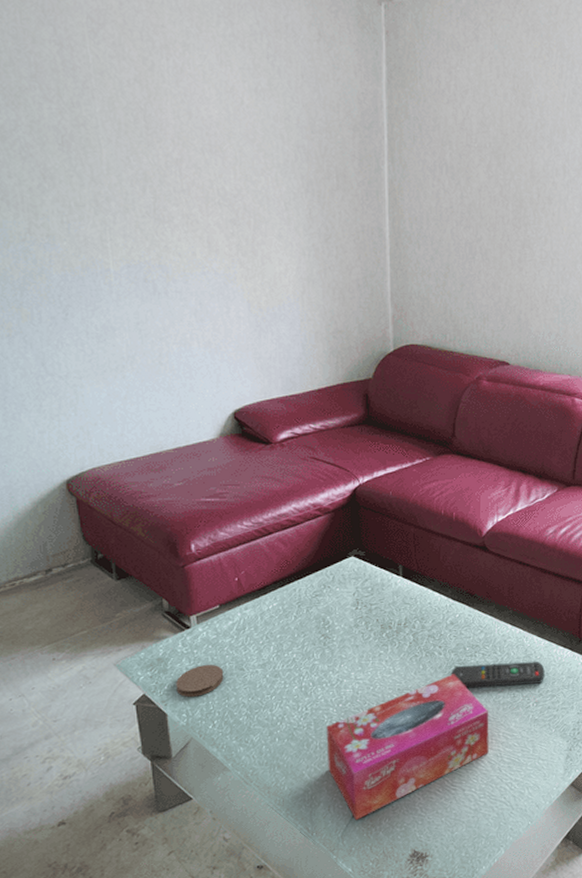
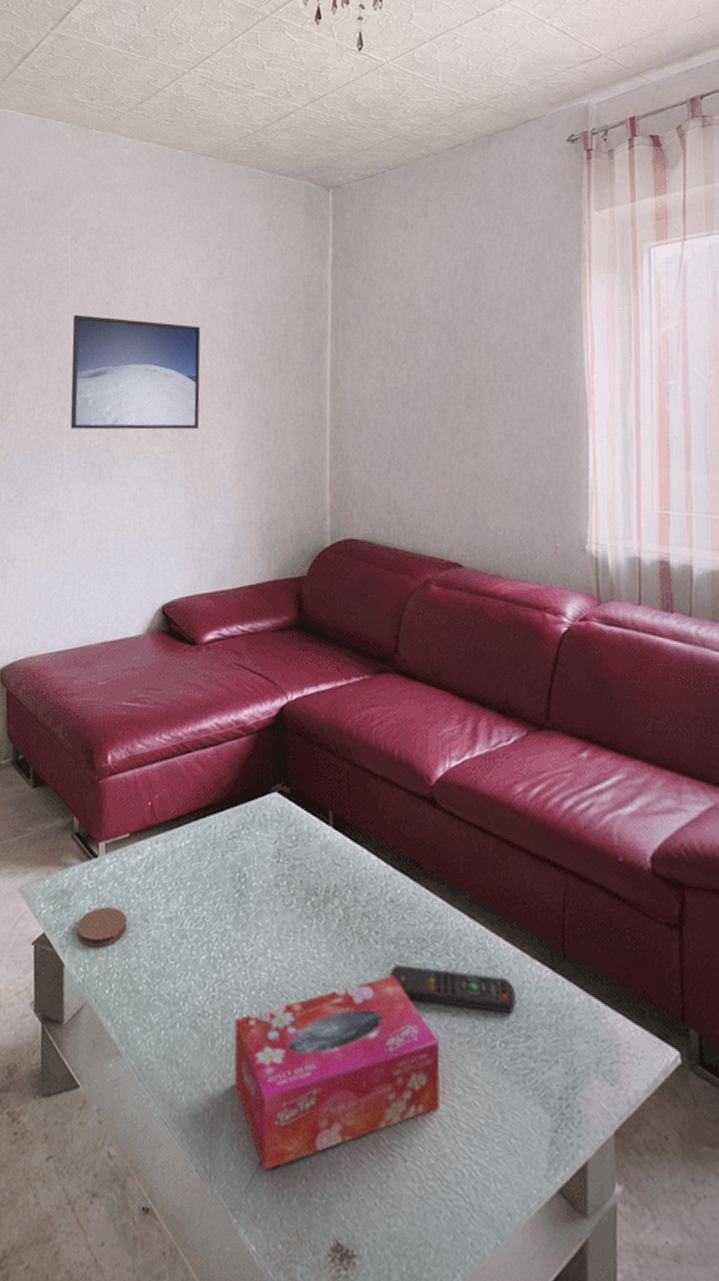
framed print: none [103,120,258,245] -> present [70,314,201,430]

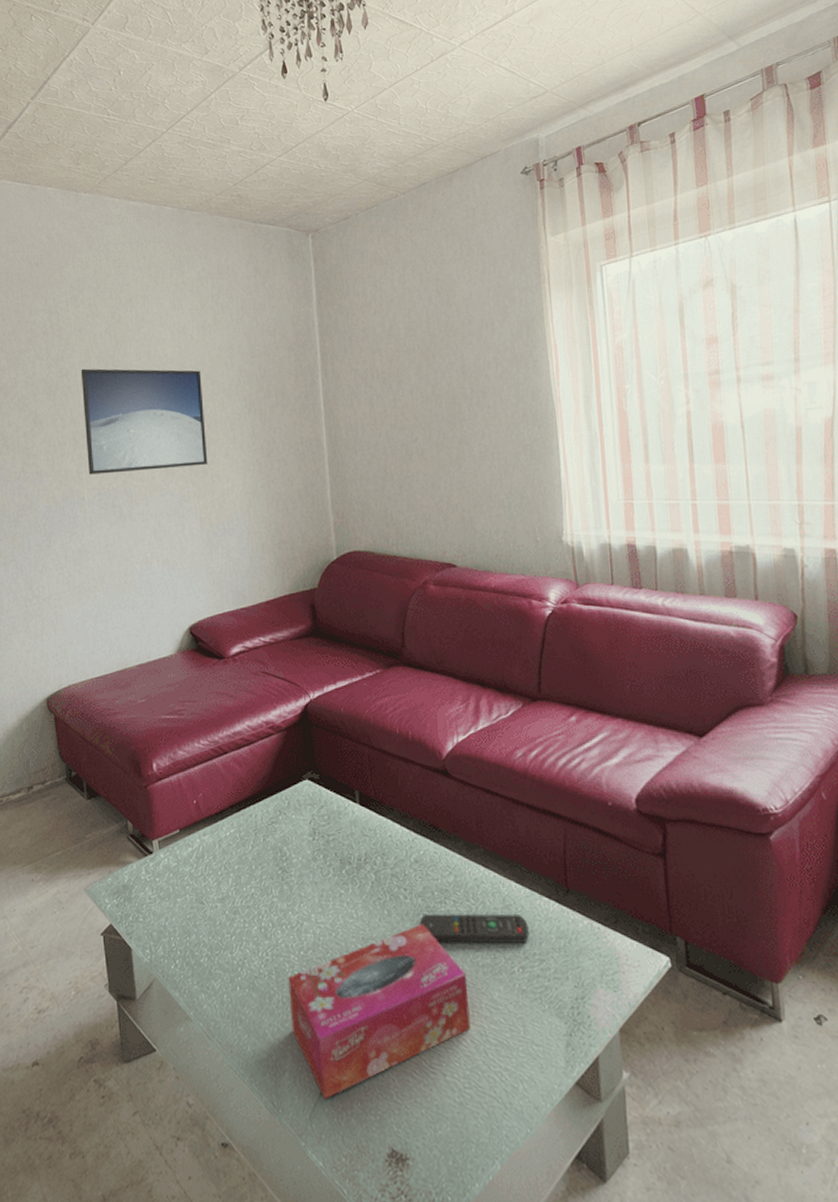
coaster: present [76,907,127,948] -> none [140,896,185,931]

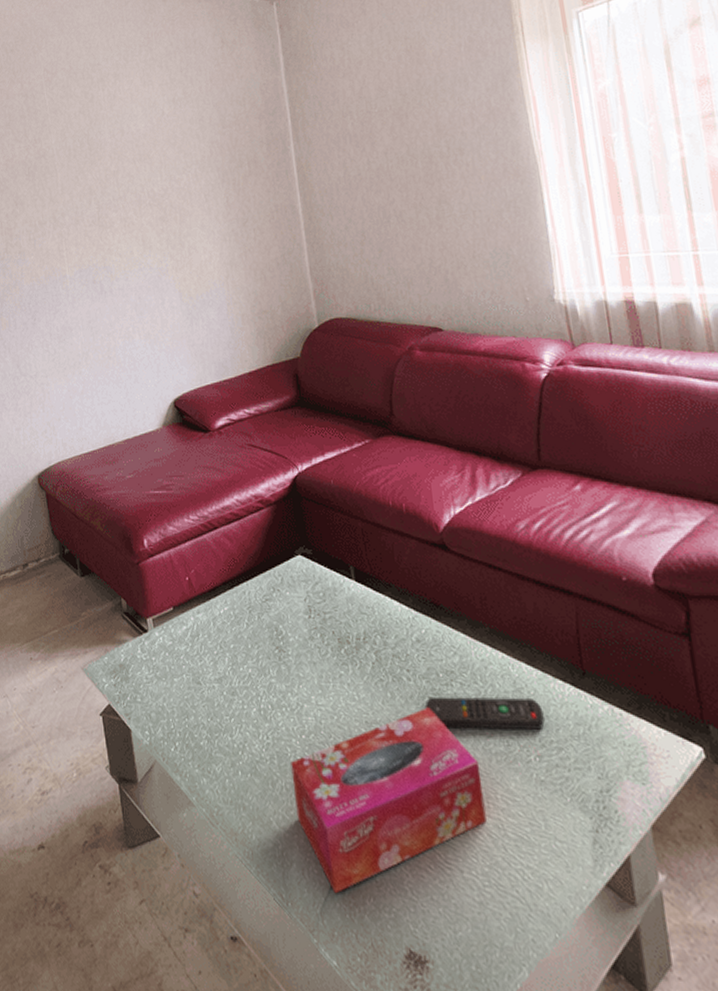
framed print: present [80,368,208,475] -> none [57,144,185,252]

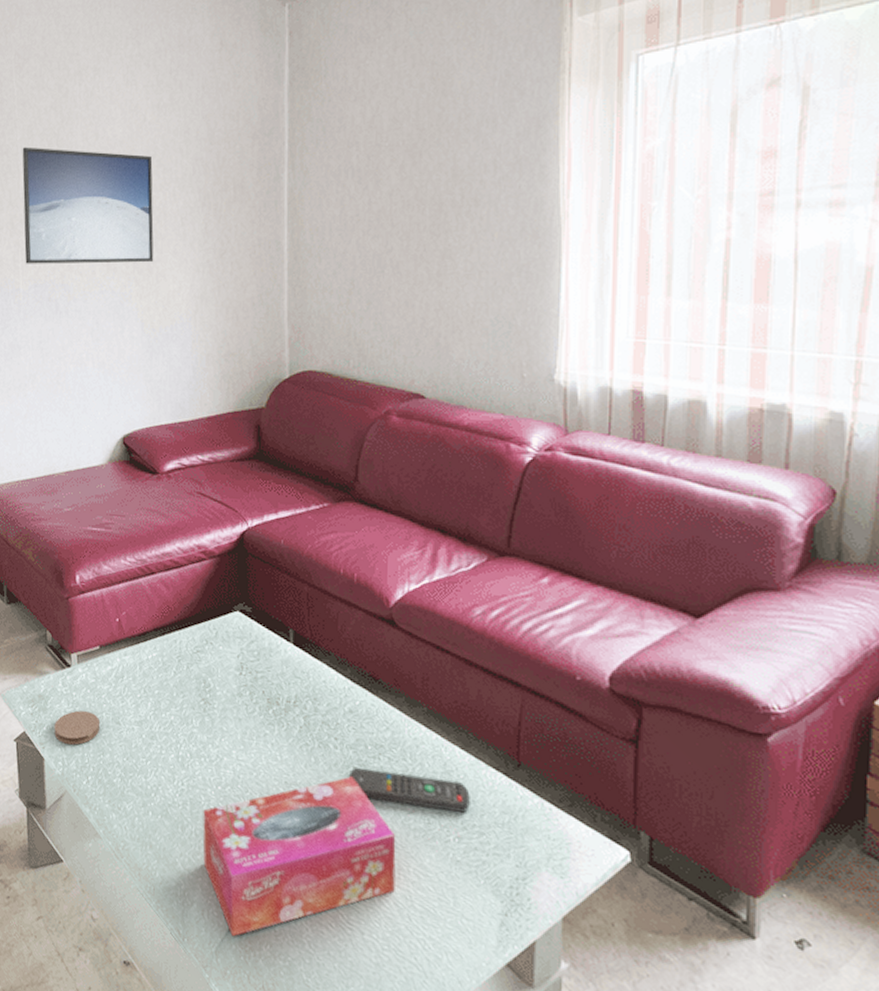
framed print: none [57,144,185,252] -> present [22,147,154,264]
coaster: none [137,675,183,712] -> present [54,710,101,745]

